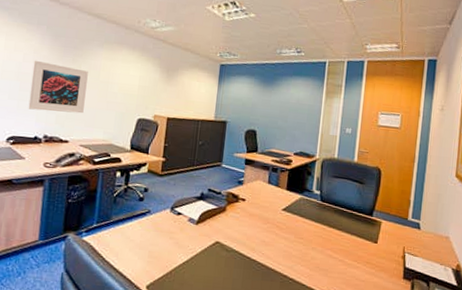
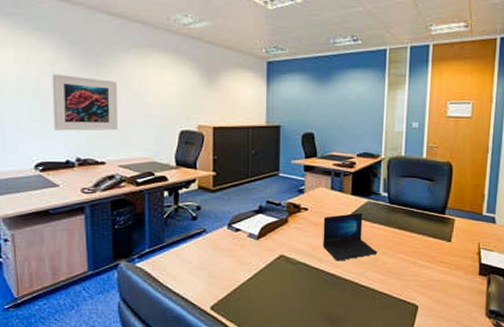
laptop: none [256,207,307,253] -> present [323,213,377,261]

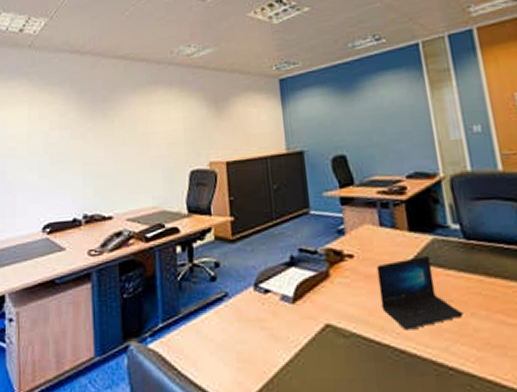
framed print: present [51,73,118,131] -> none [61,124,125,186]

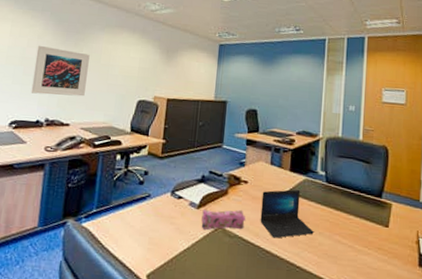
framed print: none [61,124,125,186] -> present [31,45,90,97]
pencil case: none [300,295,363,331] -> present [201,208,246,230]

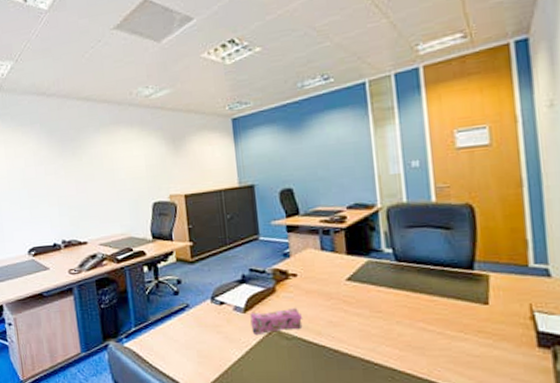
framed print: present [31,45,90,97] -> none [35,161,95,216]
laptop: present [260,189,314,238] -> none [317,275,390,335]

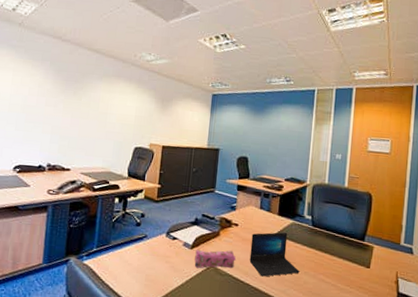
laptop: none [317,275,390,335] -> present [249,232,300,277]

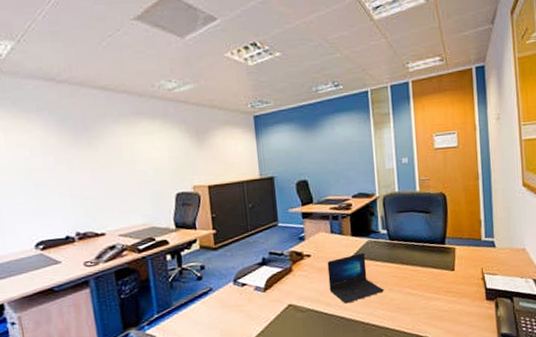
pencil case: present [194,249,237,269] -> none [269,283,316,310]

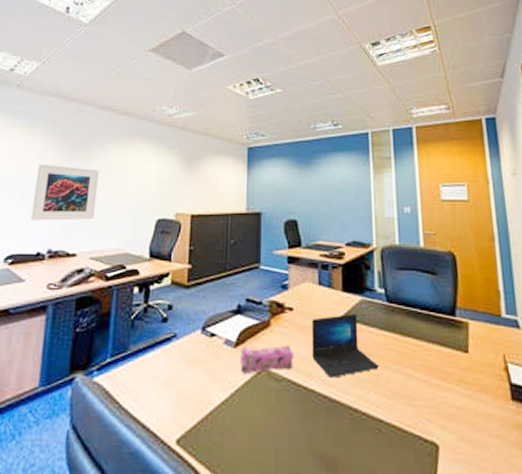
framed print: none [43,151,114,208] -> present [30,163,99,221]
pencil case: none [269,283,316,310] -> present [240,344,295,373]

